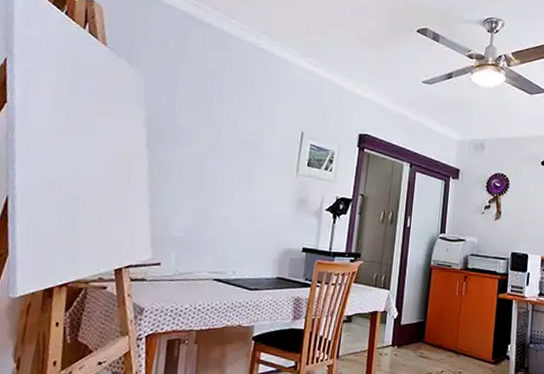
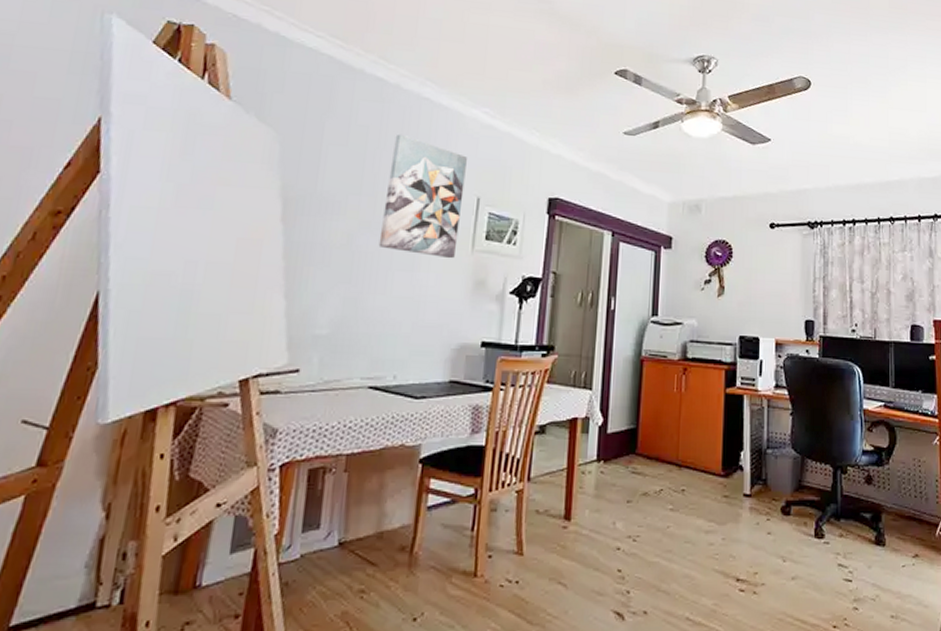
wall art: none [222,77,294,181] -> present [378,134,467,259]

